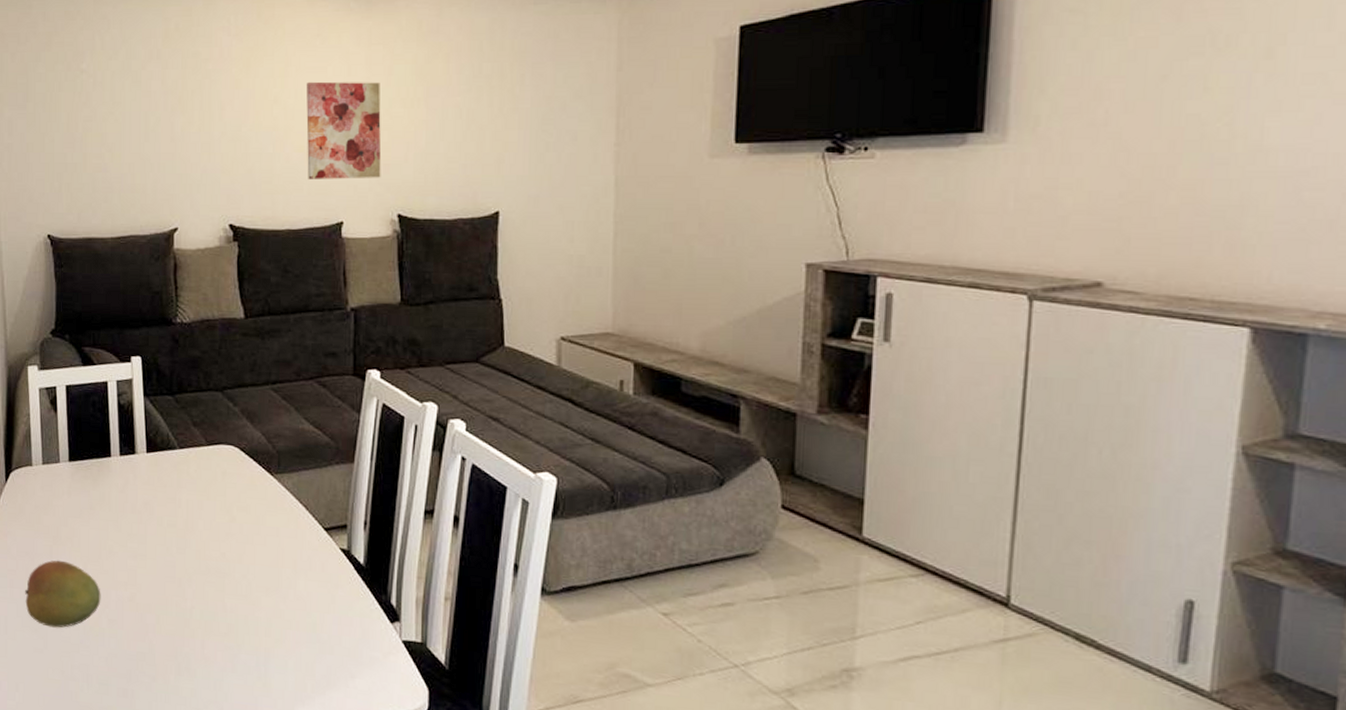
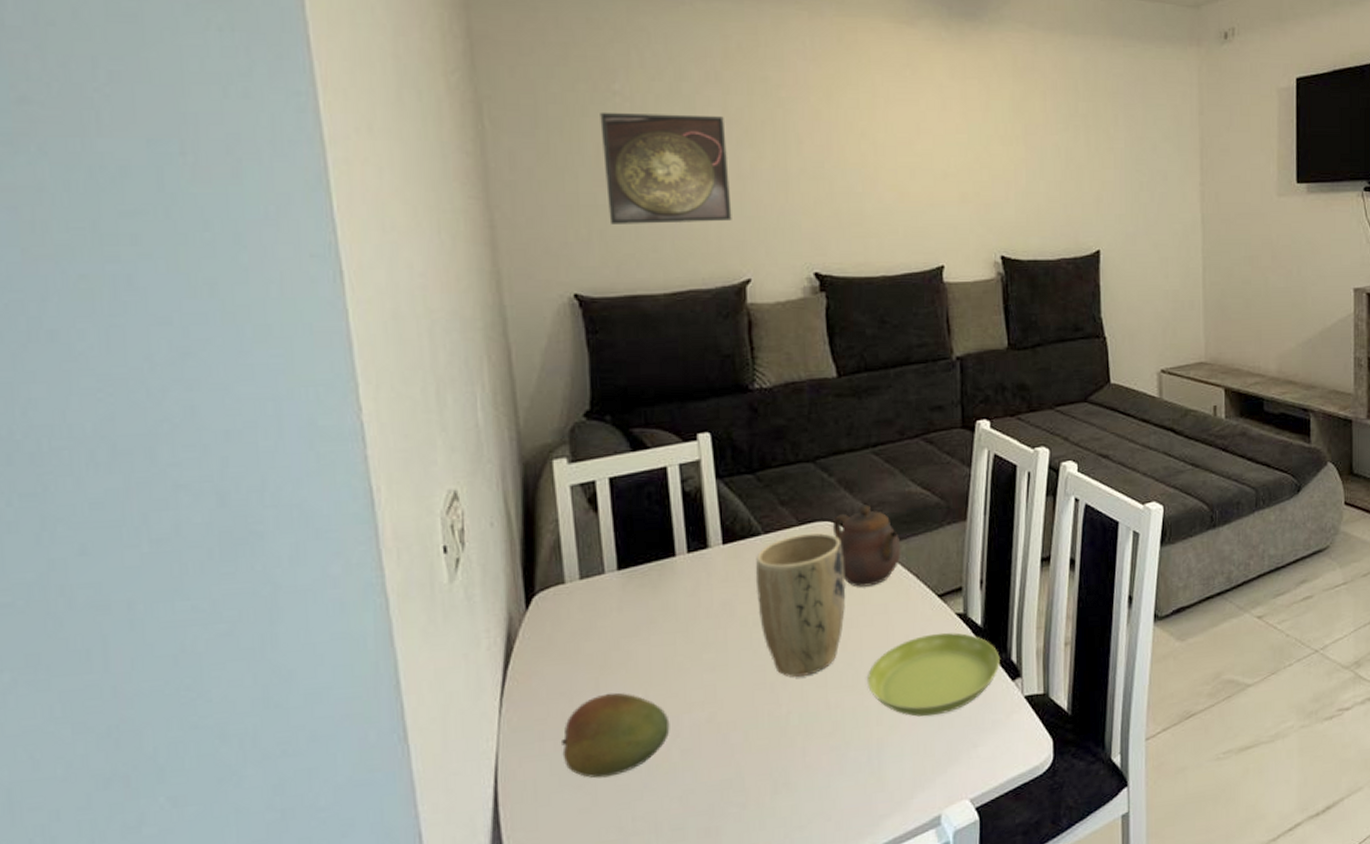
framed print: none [71,87,165,179] -> present [600,112,732,224]
plant pot: none [170,453,244,579] -> present [755,532,846,677]
teapot: none [234,435,293,510] -> present [832,504,901,587]
saucer: none [259,563,380,640] -> present [868,632,1000,717]
wall art: present [306,81,382,179] -> none [896,115,982,221]

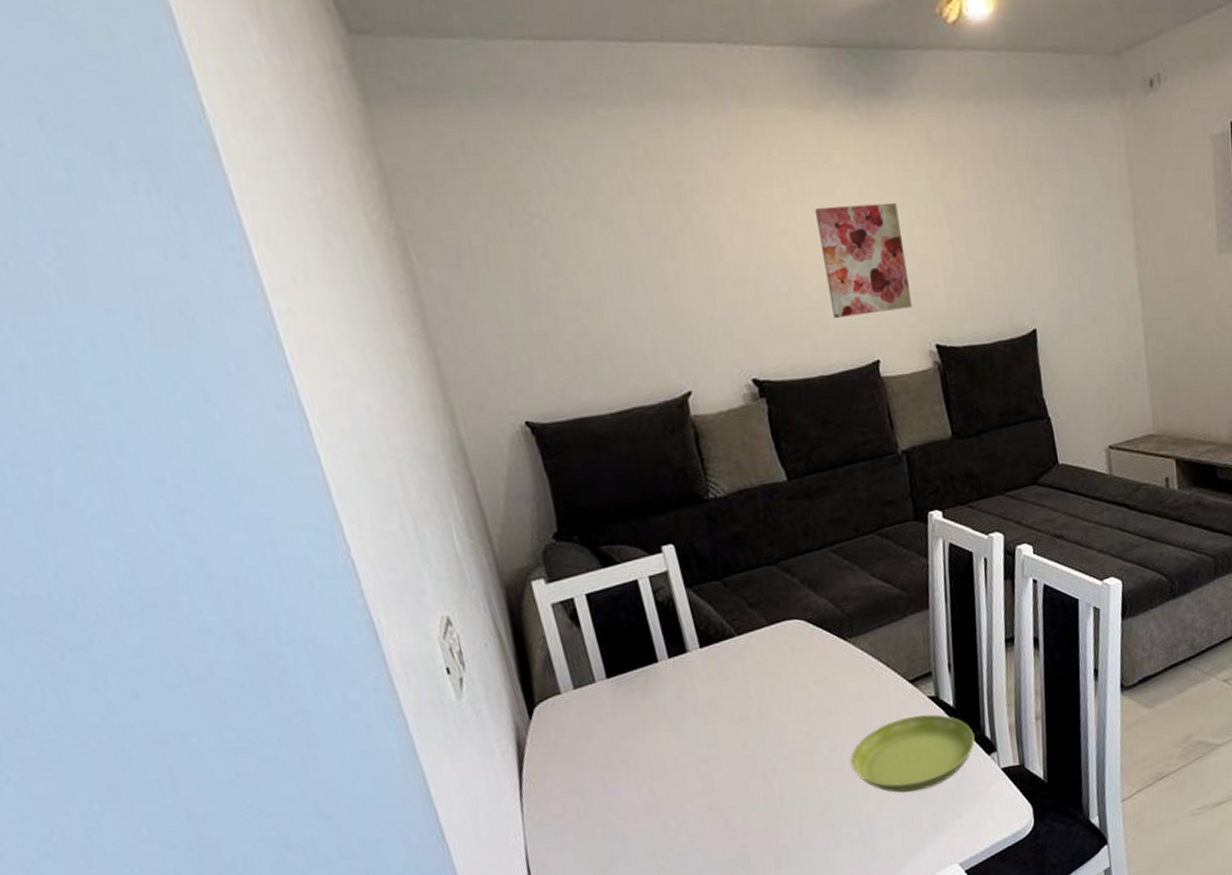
fruit: present [560,692,670,778] -> none [579,788,676,863]
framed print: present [600,112,732,224] -> none [520,228,665,350]
plant pot: present [755,532,846,677] -> none [733,630,823,765]
teapot: present [832,504,901,587] -> none [800,601,870,679]
wall art: none [896,115,982,221] -> present [814,202,913,318]

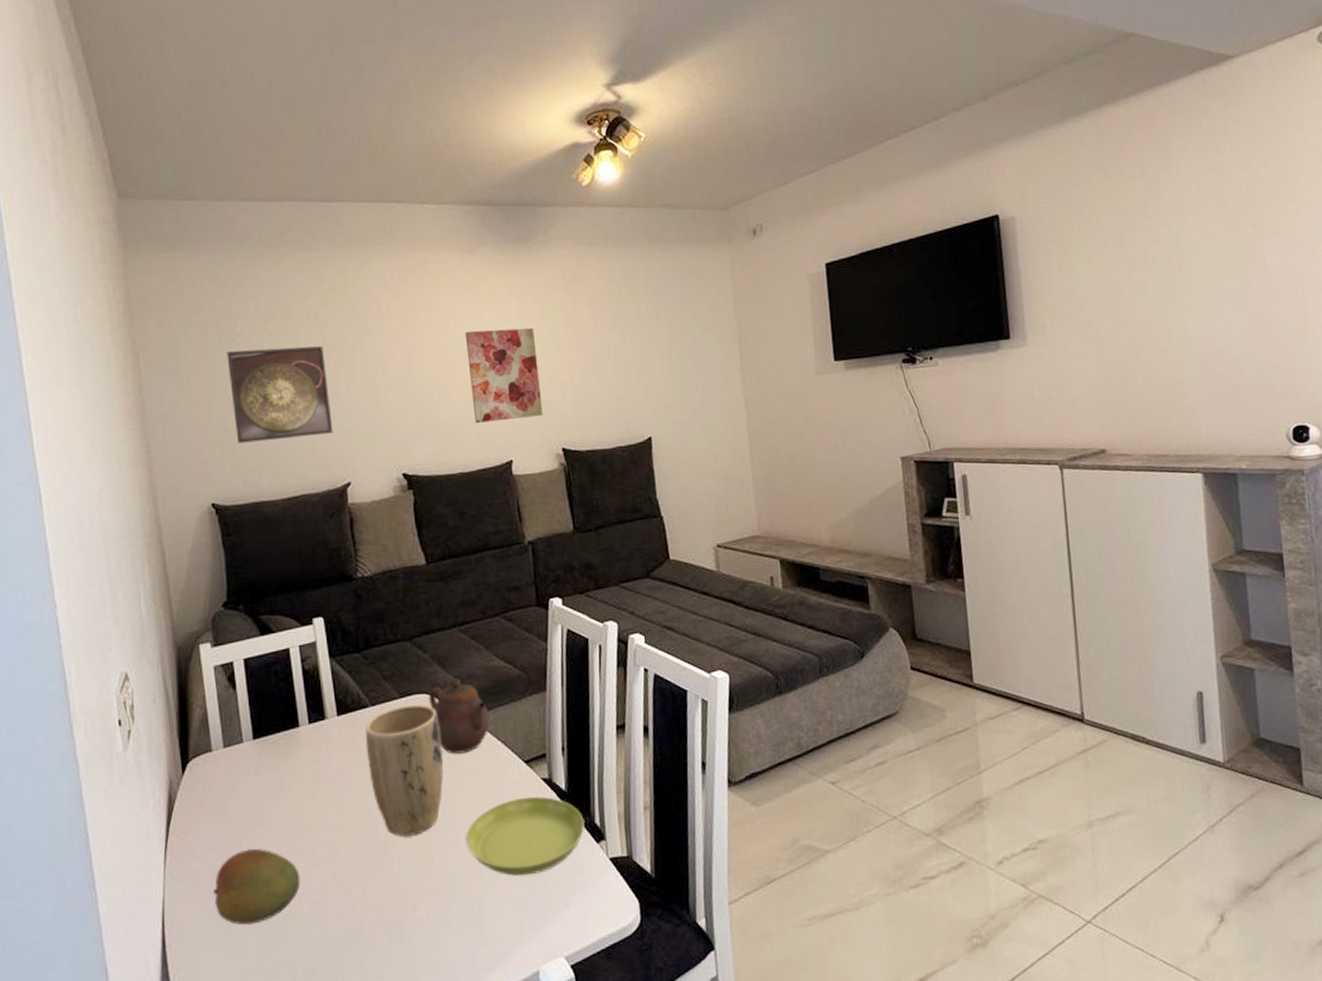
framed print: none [520,228,665,350] -> present [226,346,333,443]
fruit: none [579,788,676,863] -> present [212,848,301,925]
plant pot: none [733,630,823,765] -> present [365,704,444,837]
teapot: none [800,601,870,679] -> present [428,678,490,754]

